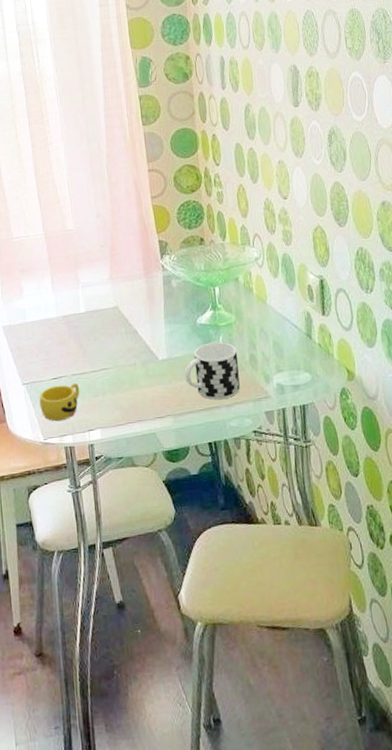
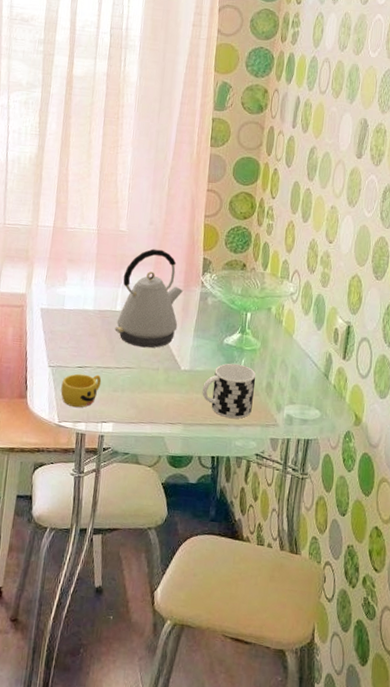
kettle: none [80,241,147,346] -> present [115,248,184,348]

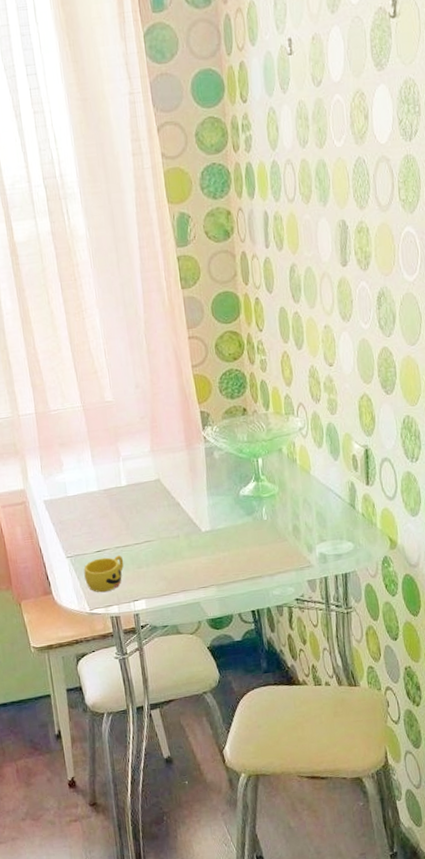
kettle: present [115,248,184,348] -> none [120,412,189,518]
cup: present [202,363,256,419] -> none [228,513,283,570]

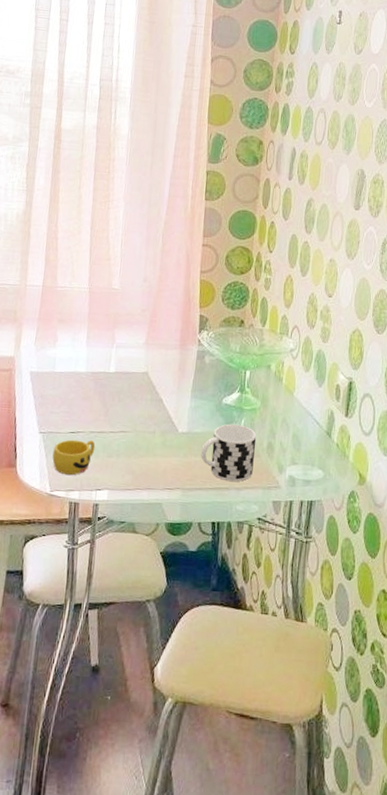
cup: none [228,513,283,570] -> present [201,424,257,481]

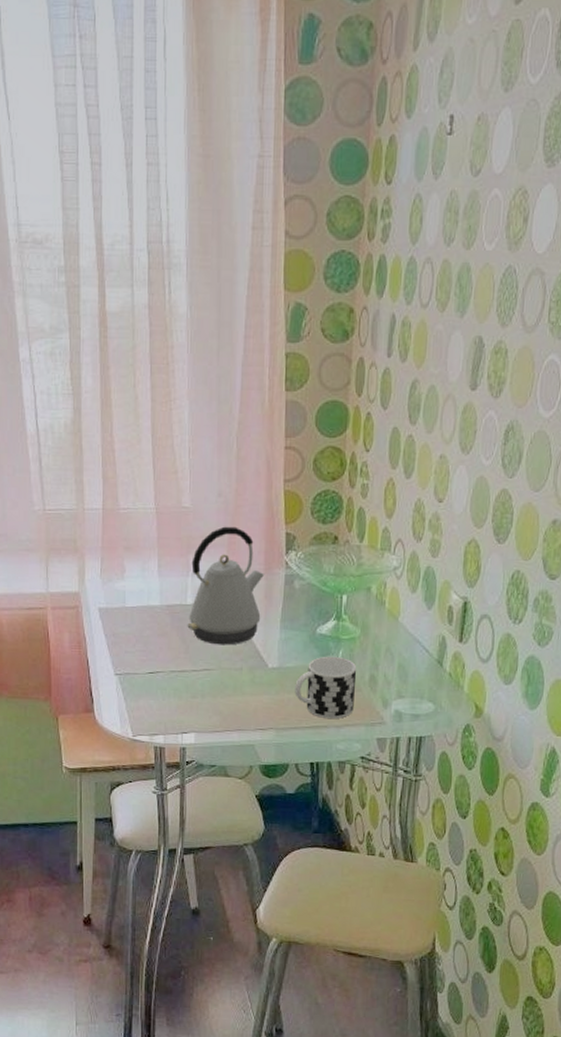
cup: present [52,439,96,476] -> none [132,680,178,719]
kettle: none [108,306,180,411] -> present [187,526,265,645]

